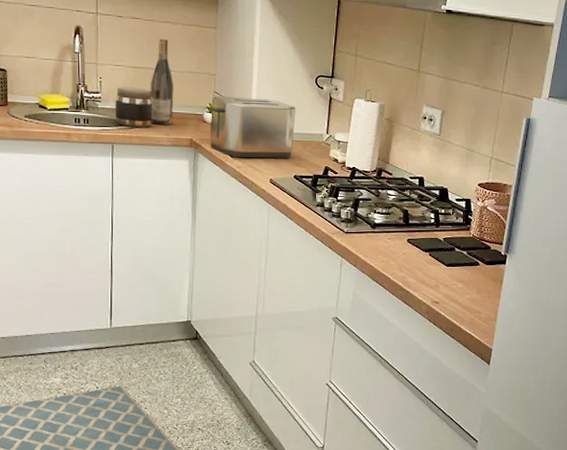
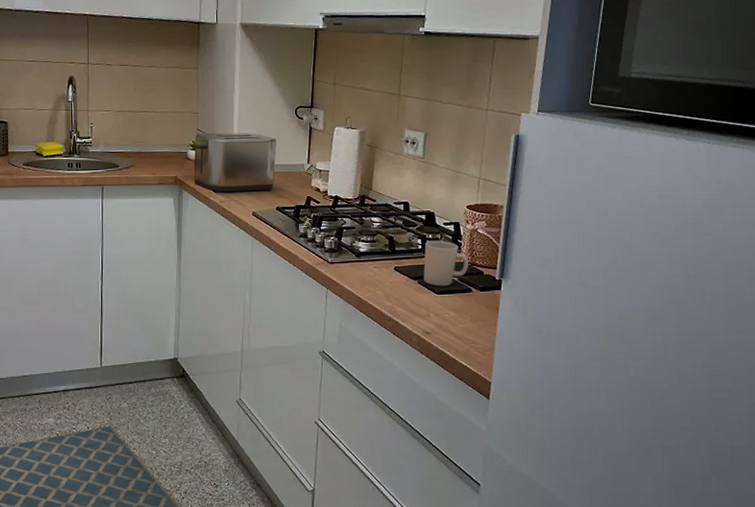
jar: present [115,86,153,128] -> none [105,130,139,169]
wine bottle: present [150,38,174,126] -> none [137,82,159,165]
mug: none [435,215,477,259] -> present [423,240,468,287]

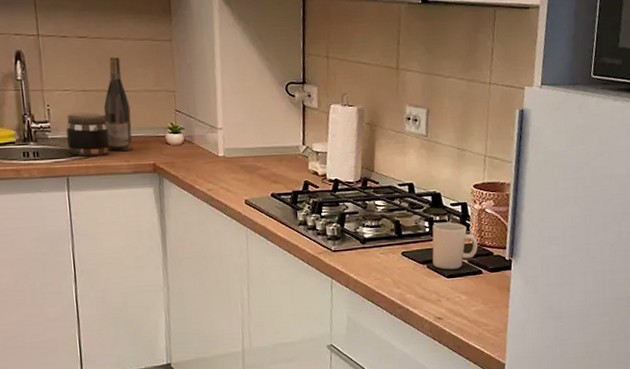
jar: none [105,130,139,169] -> present [66,112,110,157]
wine bottle: none [137,82,159,165] -> present [103,56,133,152]
toaster: present [193,132,277,193] -> none [173,112,268,180]

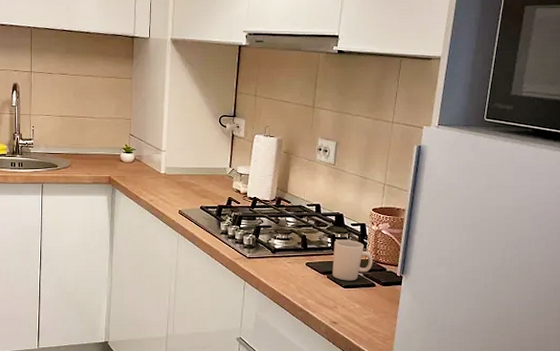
jar: present [66,112,110,157] -> none [45,133,77,168]
wine bottle: present [103,56,133,152] -> none [75,90,95,166]

